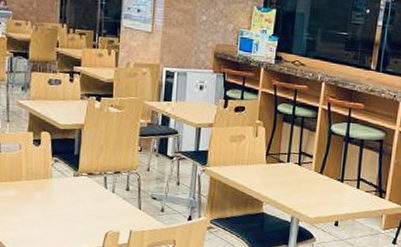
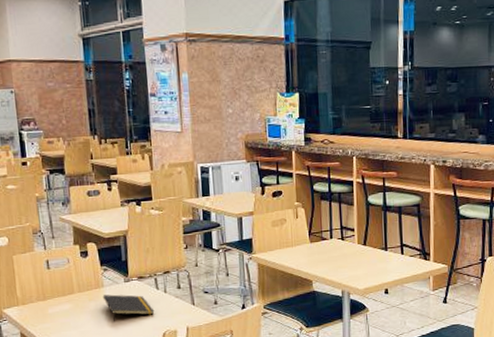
notepad: none [50,186,100,215] -> present [102,294,155,322]

